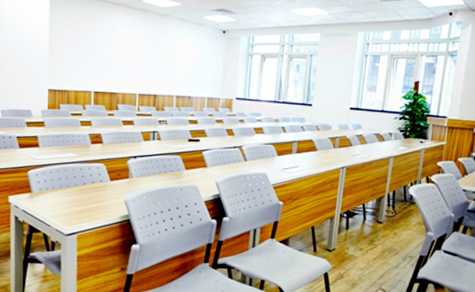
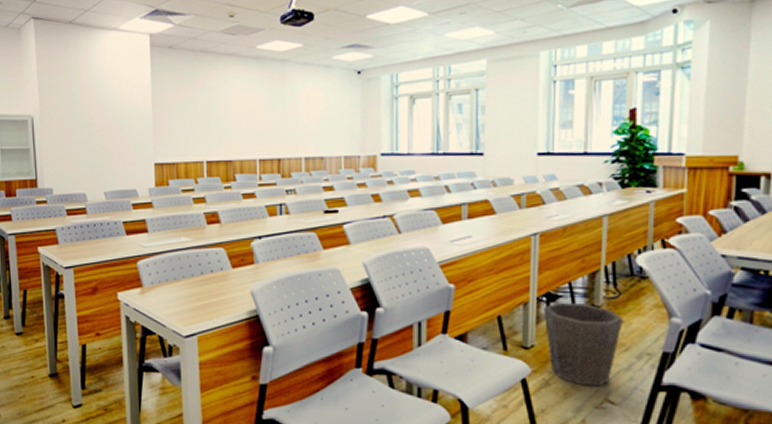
waste bin: none [343,218,397,279] -> present [543,302,624,387]

